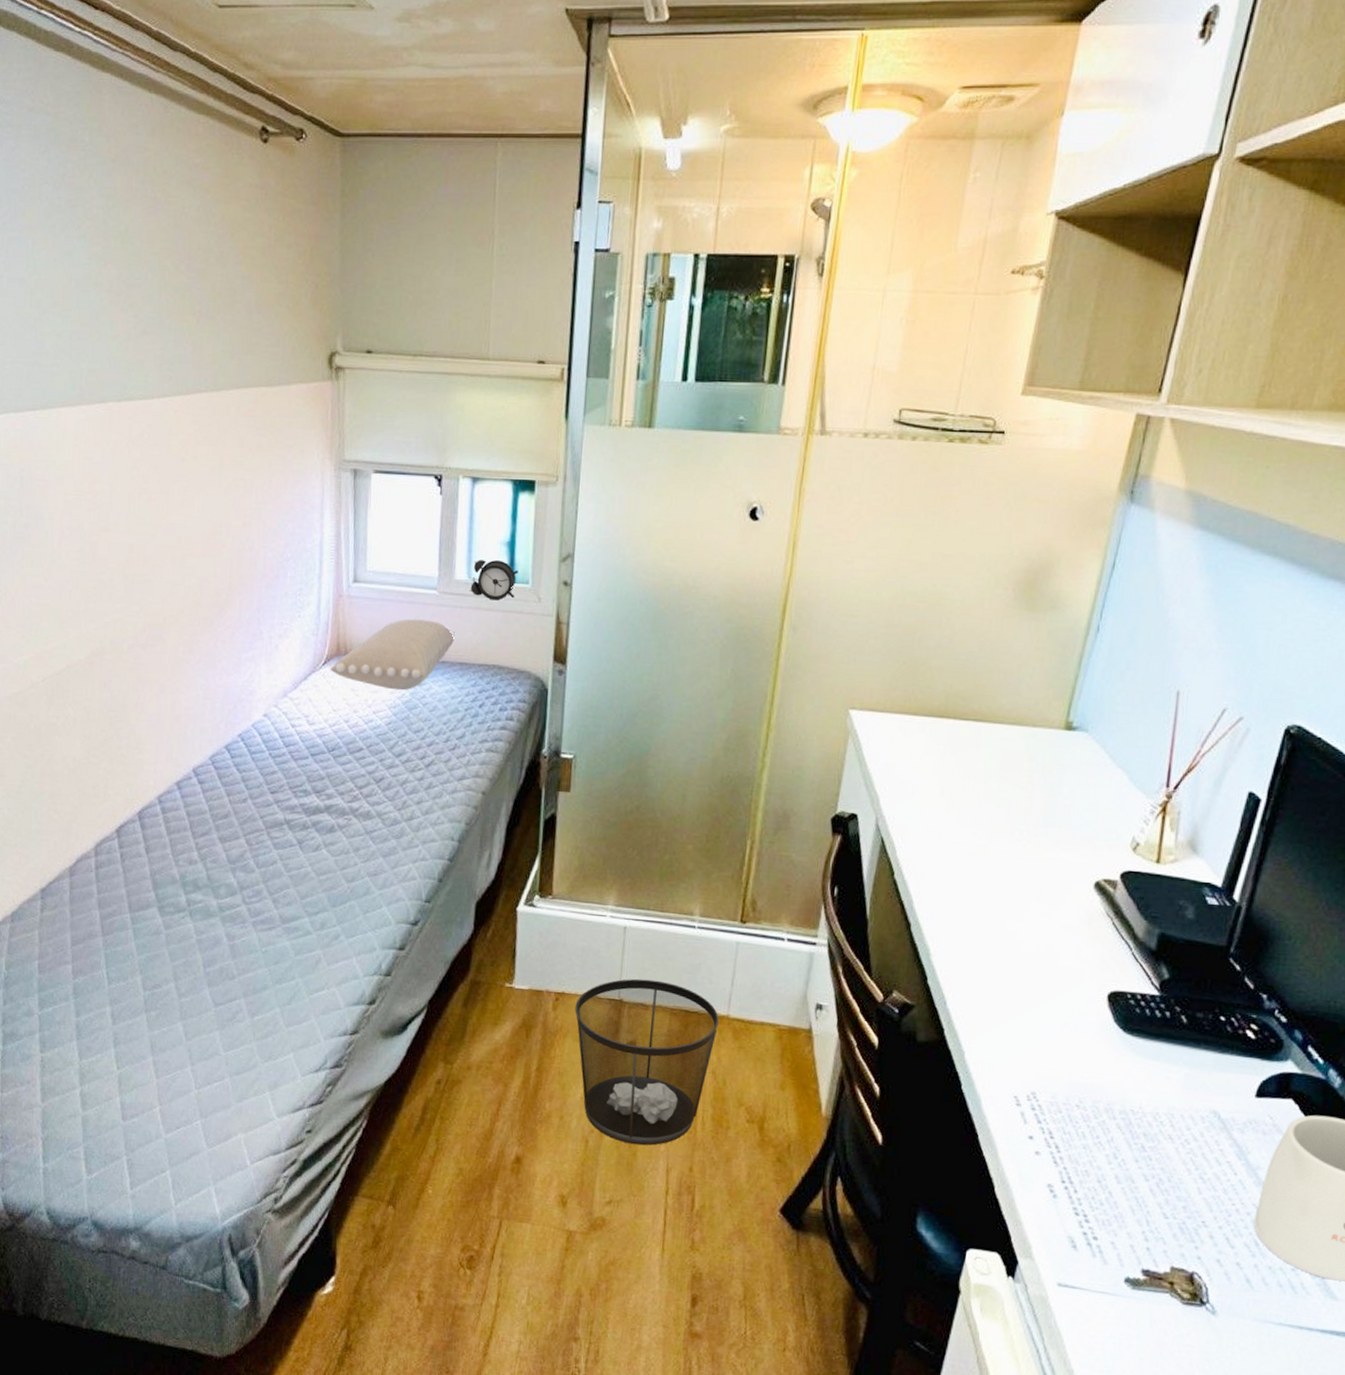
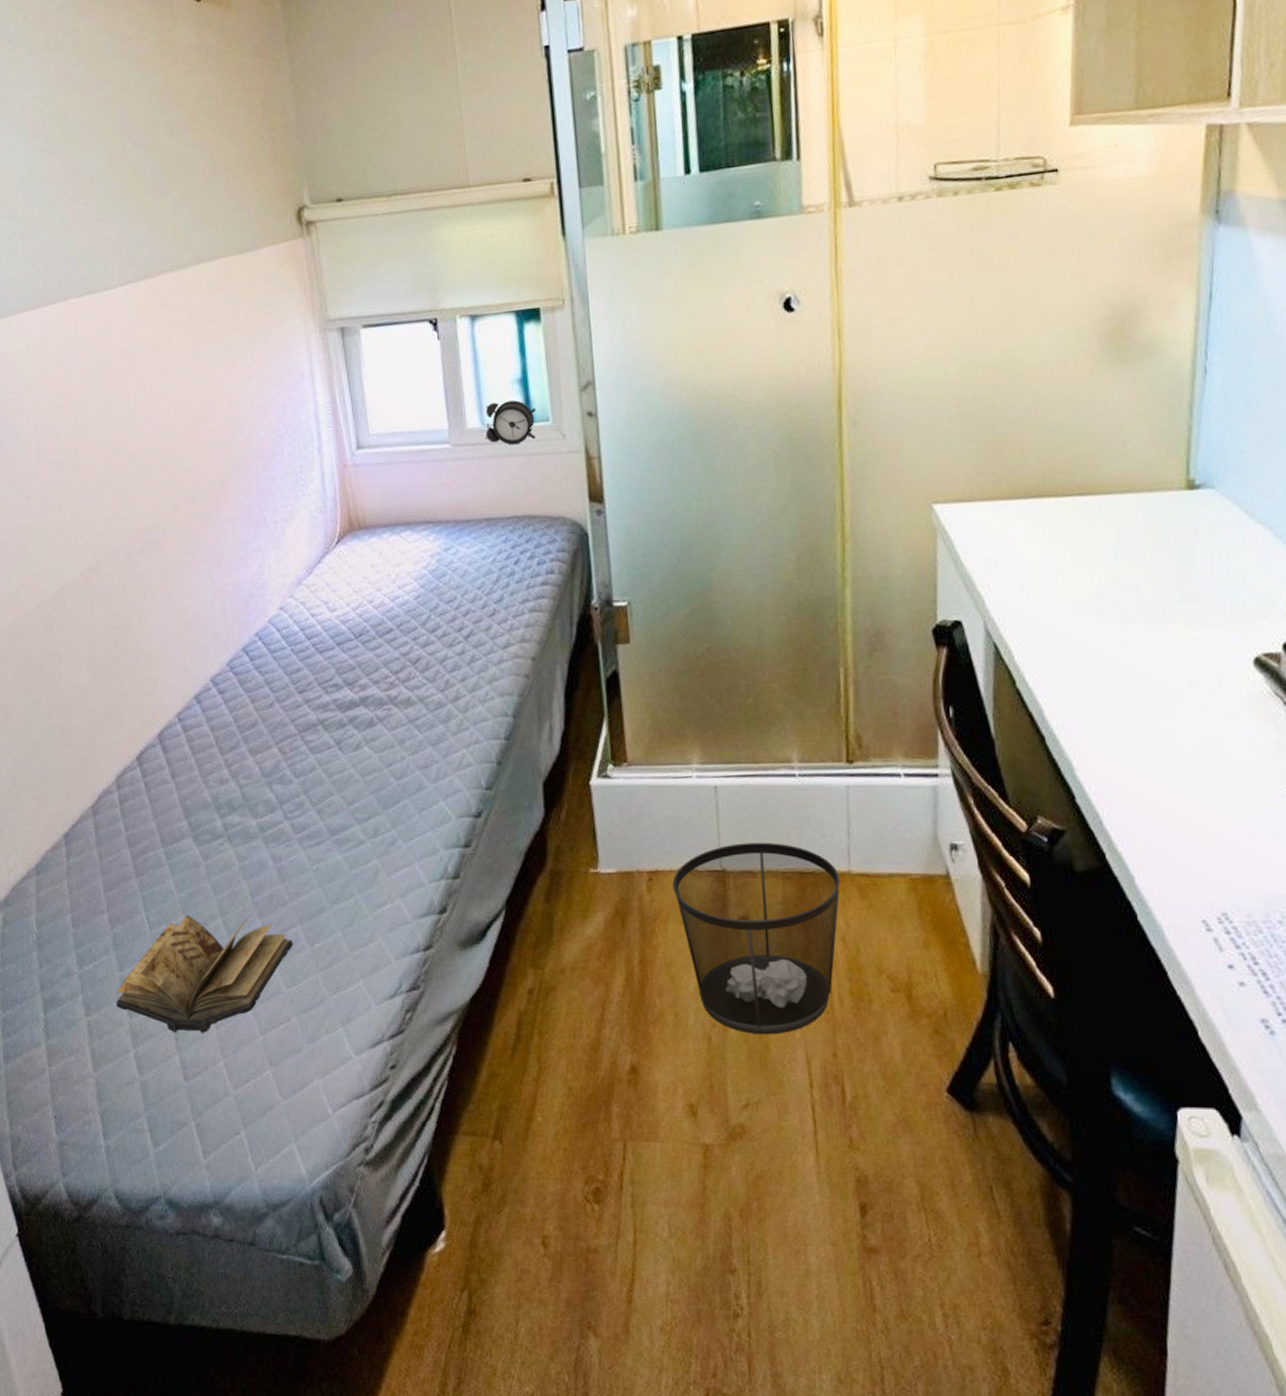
book: none [69,976,236,1082] -> present [116,915,294,1034]
pillow: present [330,619,455,691] -> none [345,477,476,560]

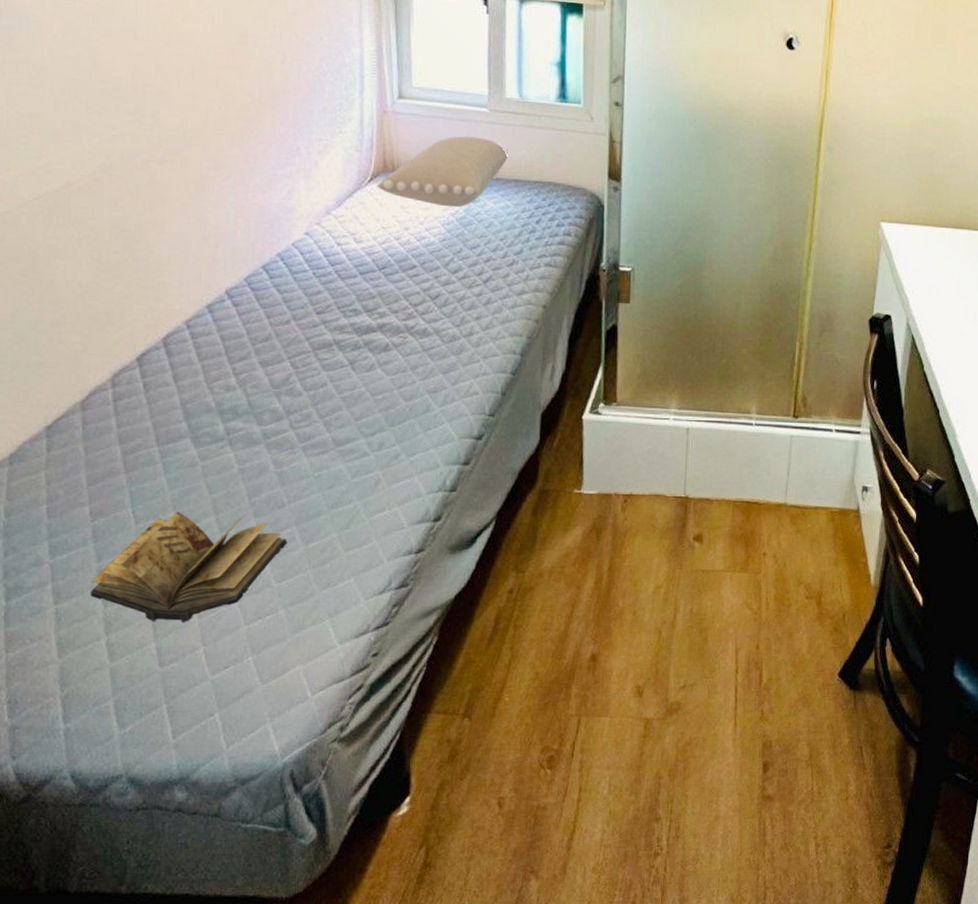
pillow: none [345,477,476,560] -> present [377,136,508,208]
alarm clock: present [485,400,537,445] -> none [522,79,570,119]
waste bin: present [672,842,840,1035] -> none [643,476,778,631]

